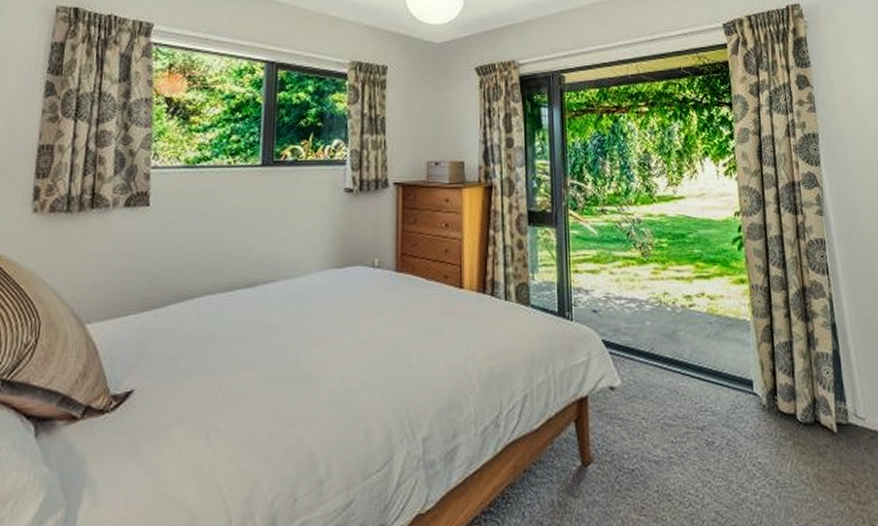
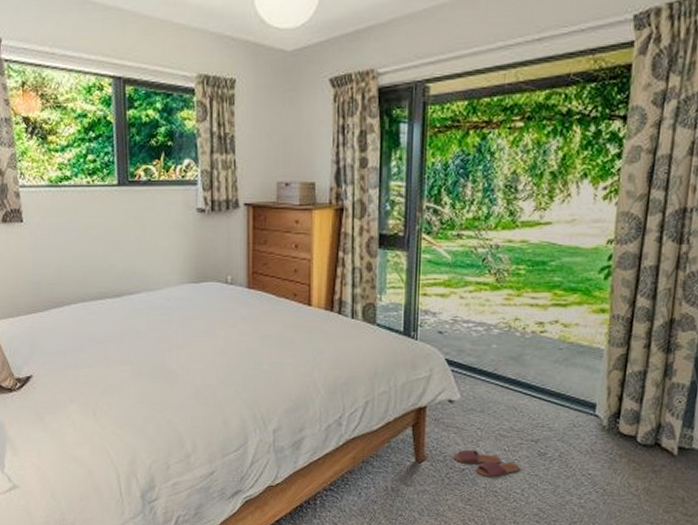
slippers: none [621,444,692,477] -> present [453,449,521,477]

